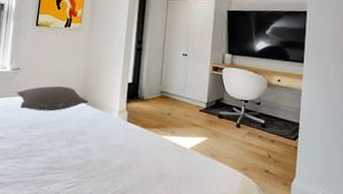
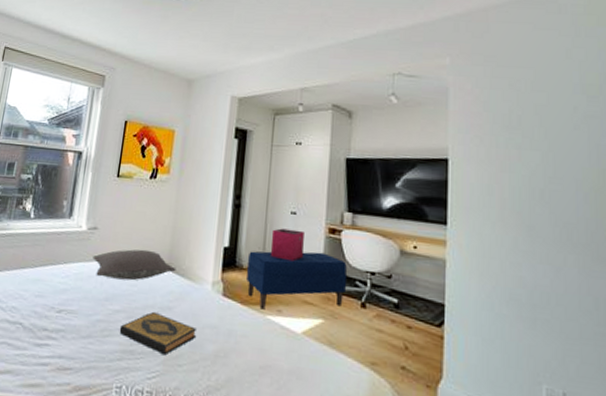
hardback book: none [41,135,106,169] -> present [119,311,197,354]
bench: none [147,85,226,132] -> present [247,251,347,310]
storage bin: none [166,67,193,93] -> present [270,228,304,262]

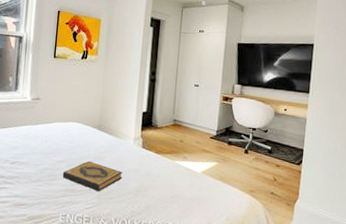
pillow: present [93,249,176,281] -> none [37,114,106,139]
bench: present [247,251,347,310] -> none [160,114,235,157]
storage bin: present [270,228,304,262] -> none [178,97,204,122]

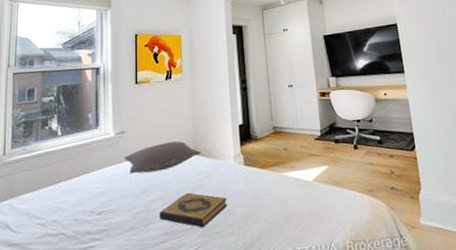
pillow: none [37,114,106,139] -> present [124,141,201,174]

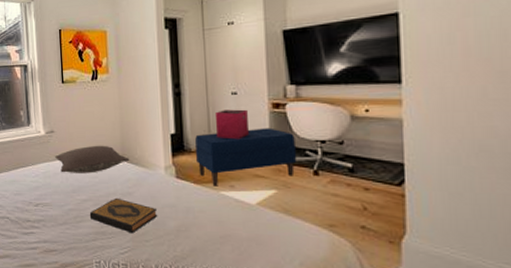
bench: none [260,112,341,169] -> present [195,127,297,187]
storage bin: none [275,98,304,125] -> present [214,109,250,140]

